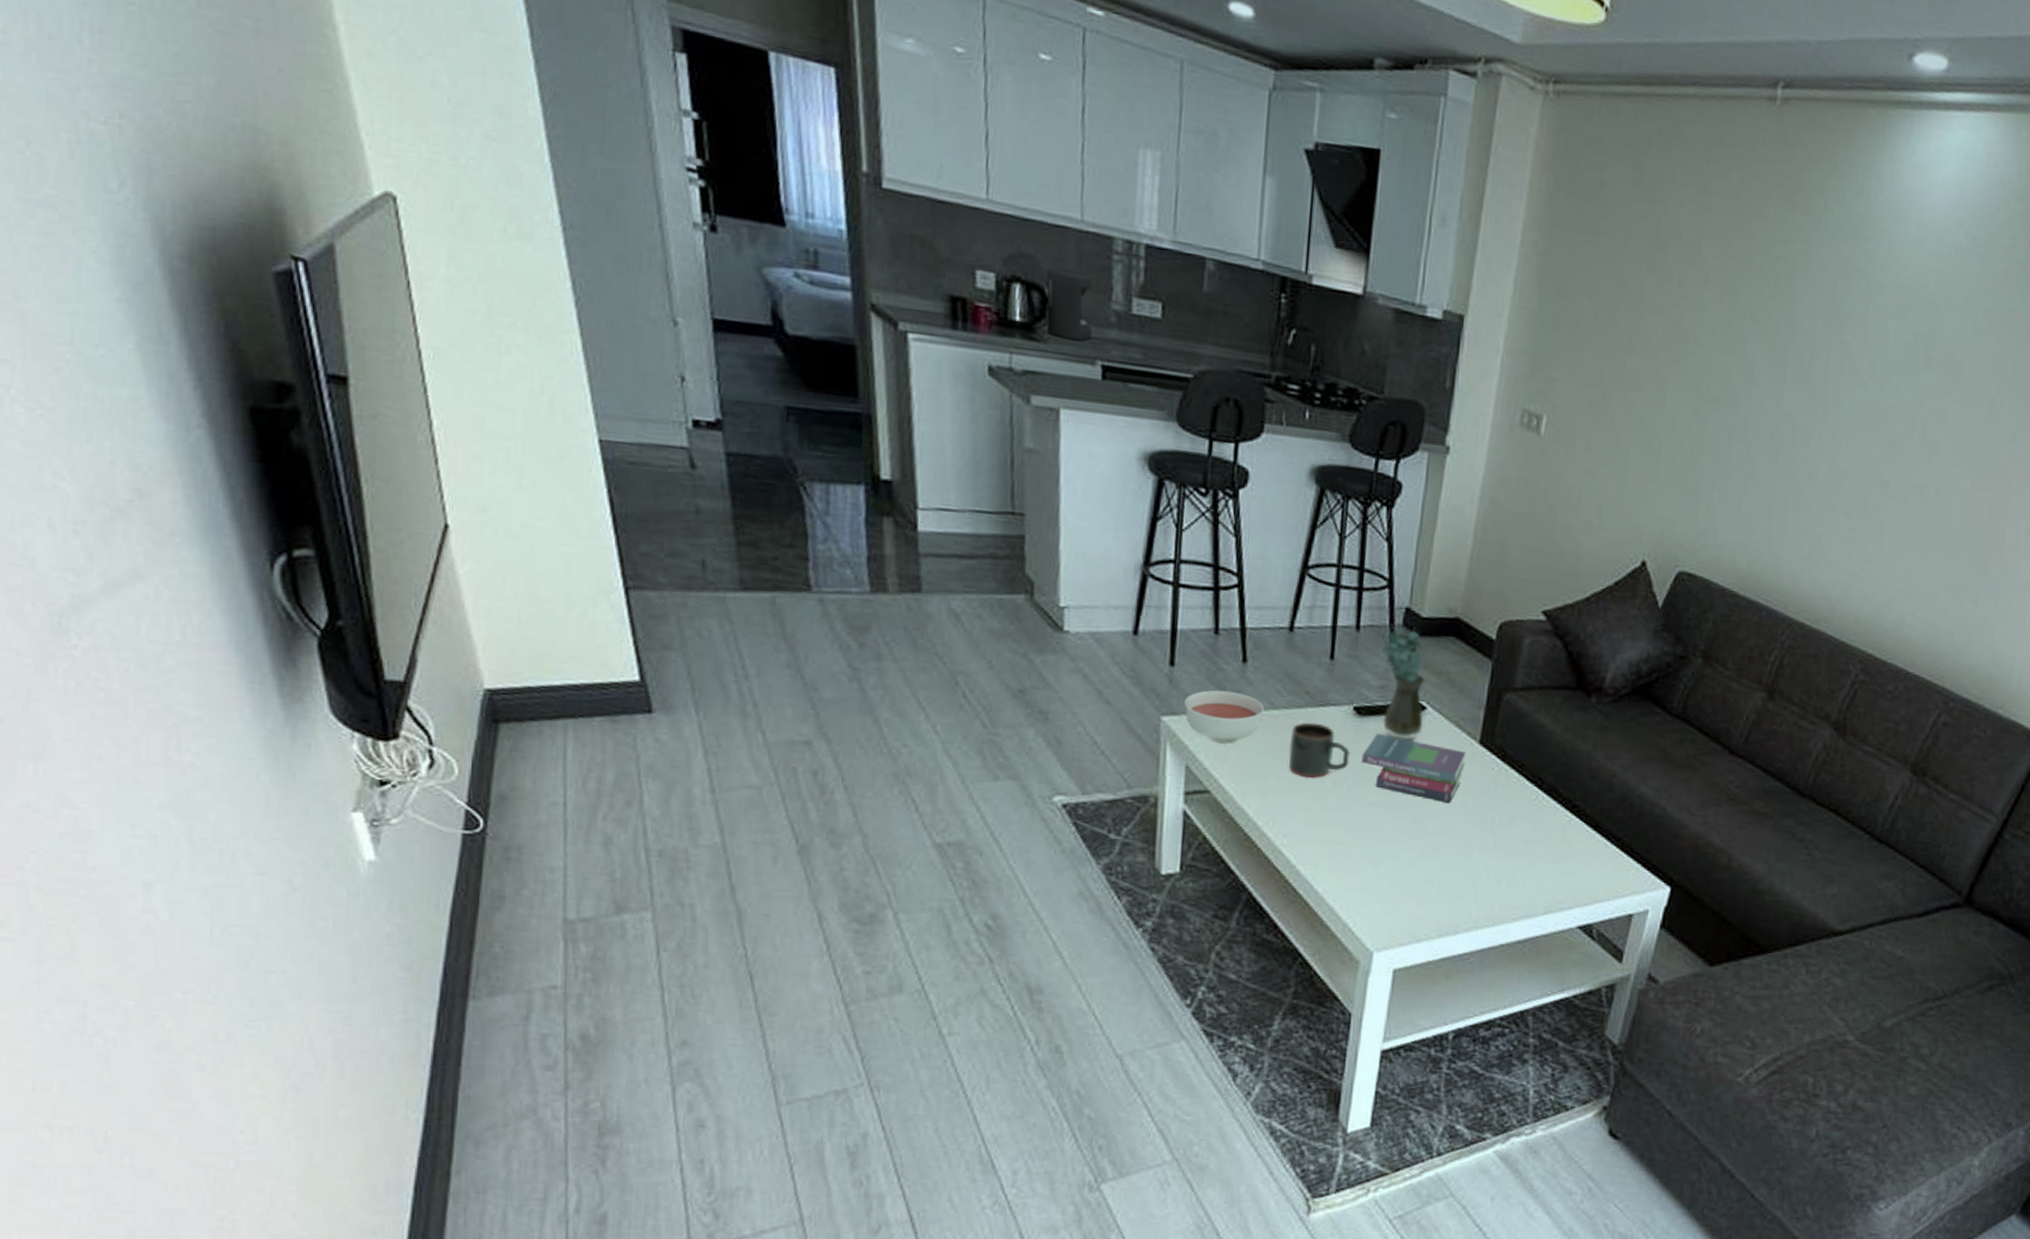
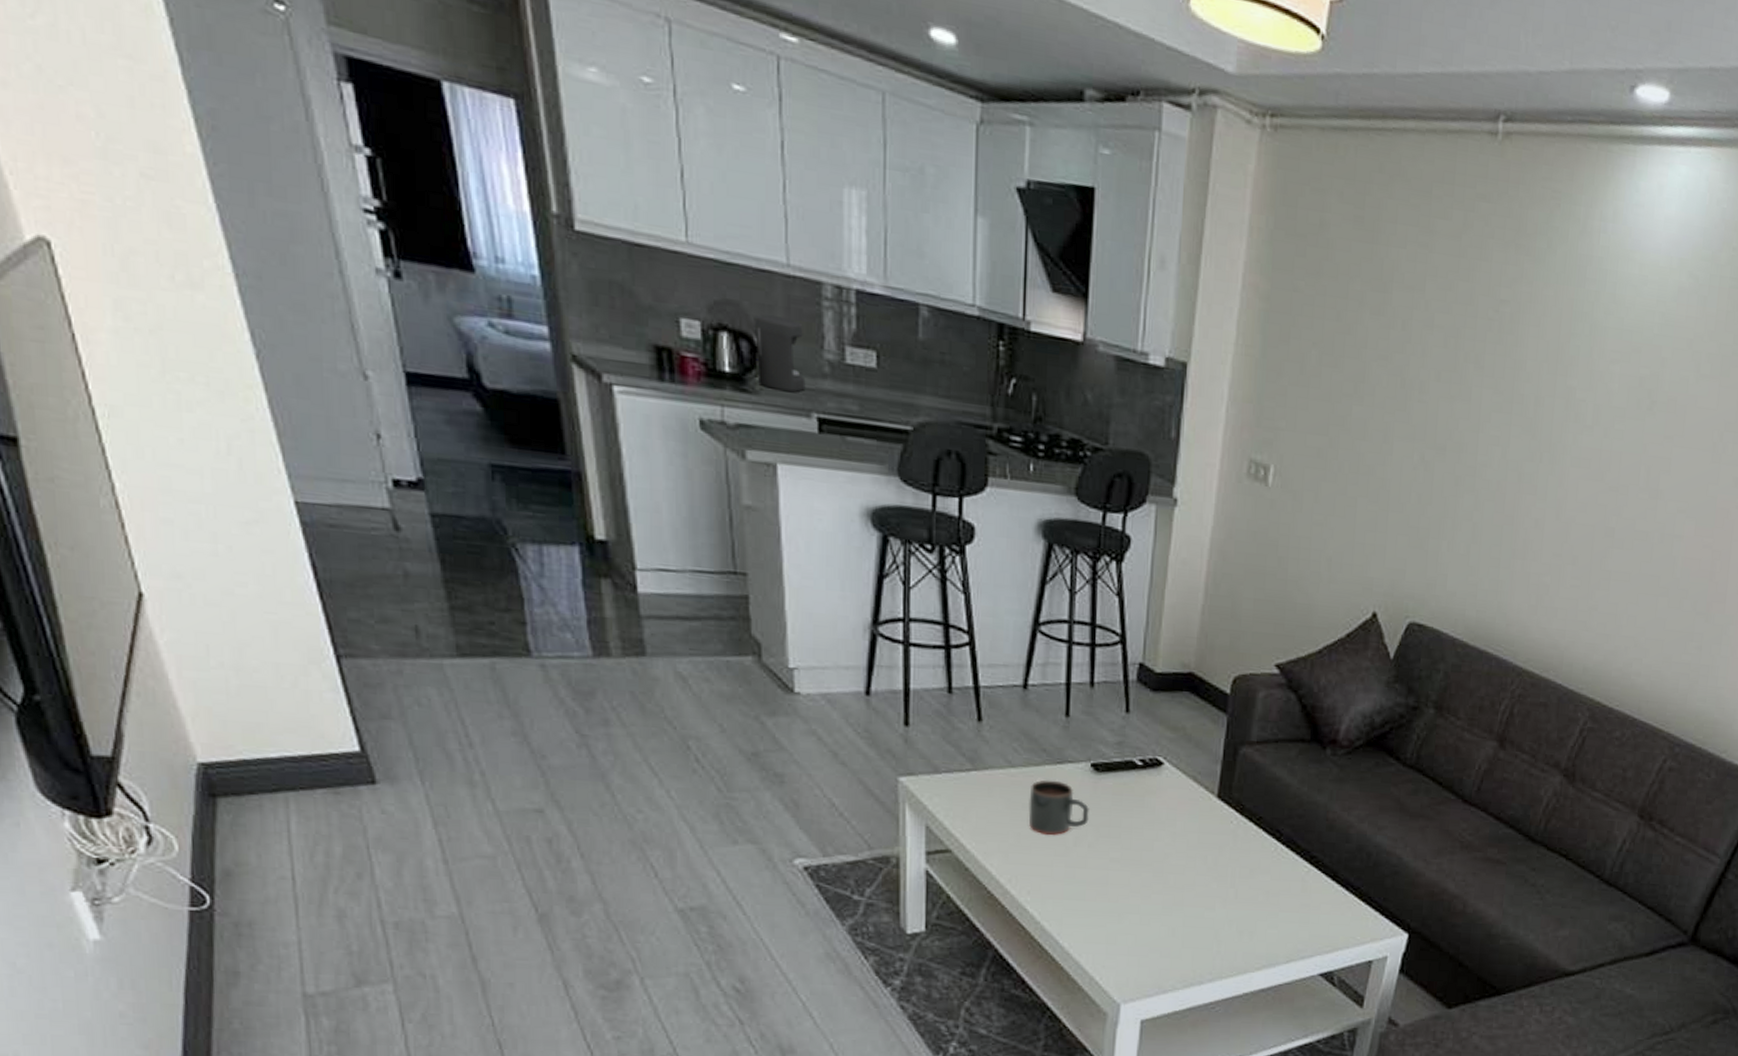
bowl: present [1183,690,1265,744] -> none [920,749,1003,803]
books: present [1361,734,1466,803] -> none [1101,790,1205,857]
vase: present [1382,623,1425,742] -> none [1117,679,1162,797]

